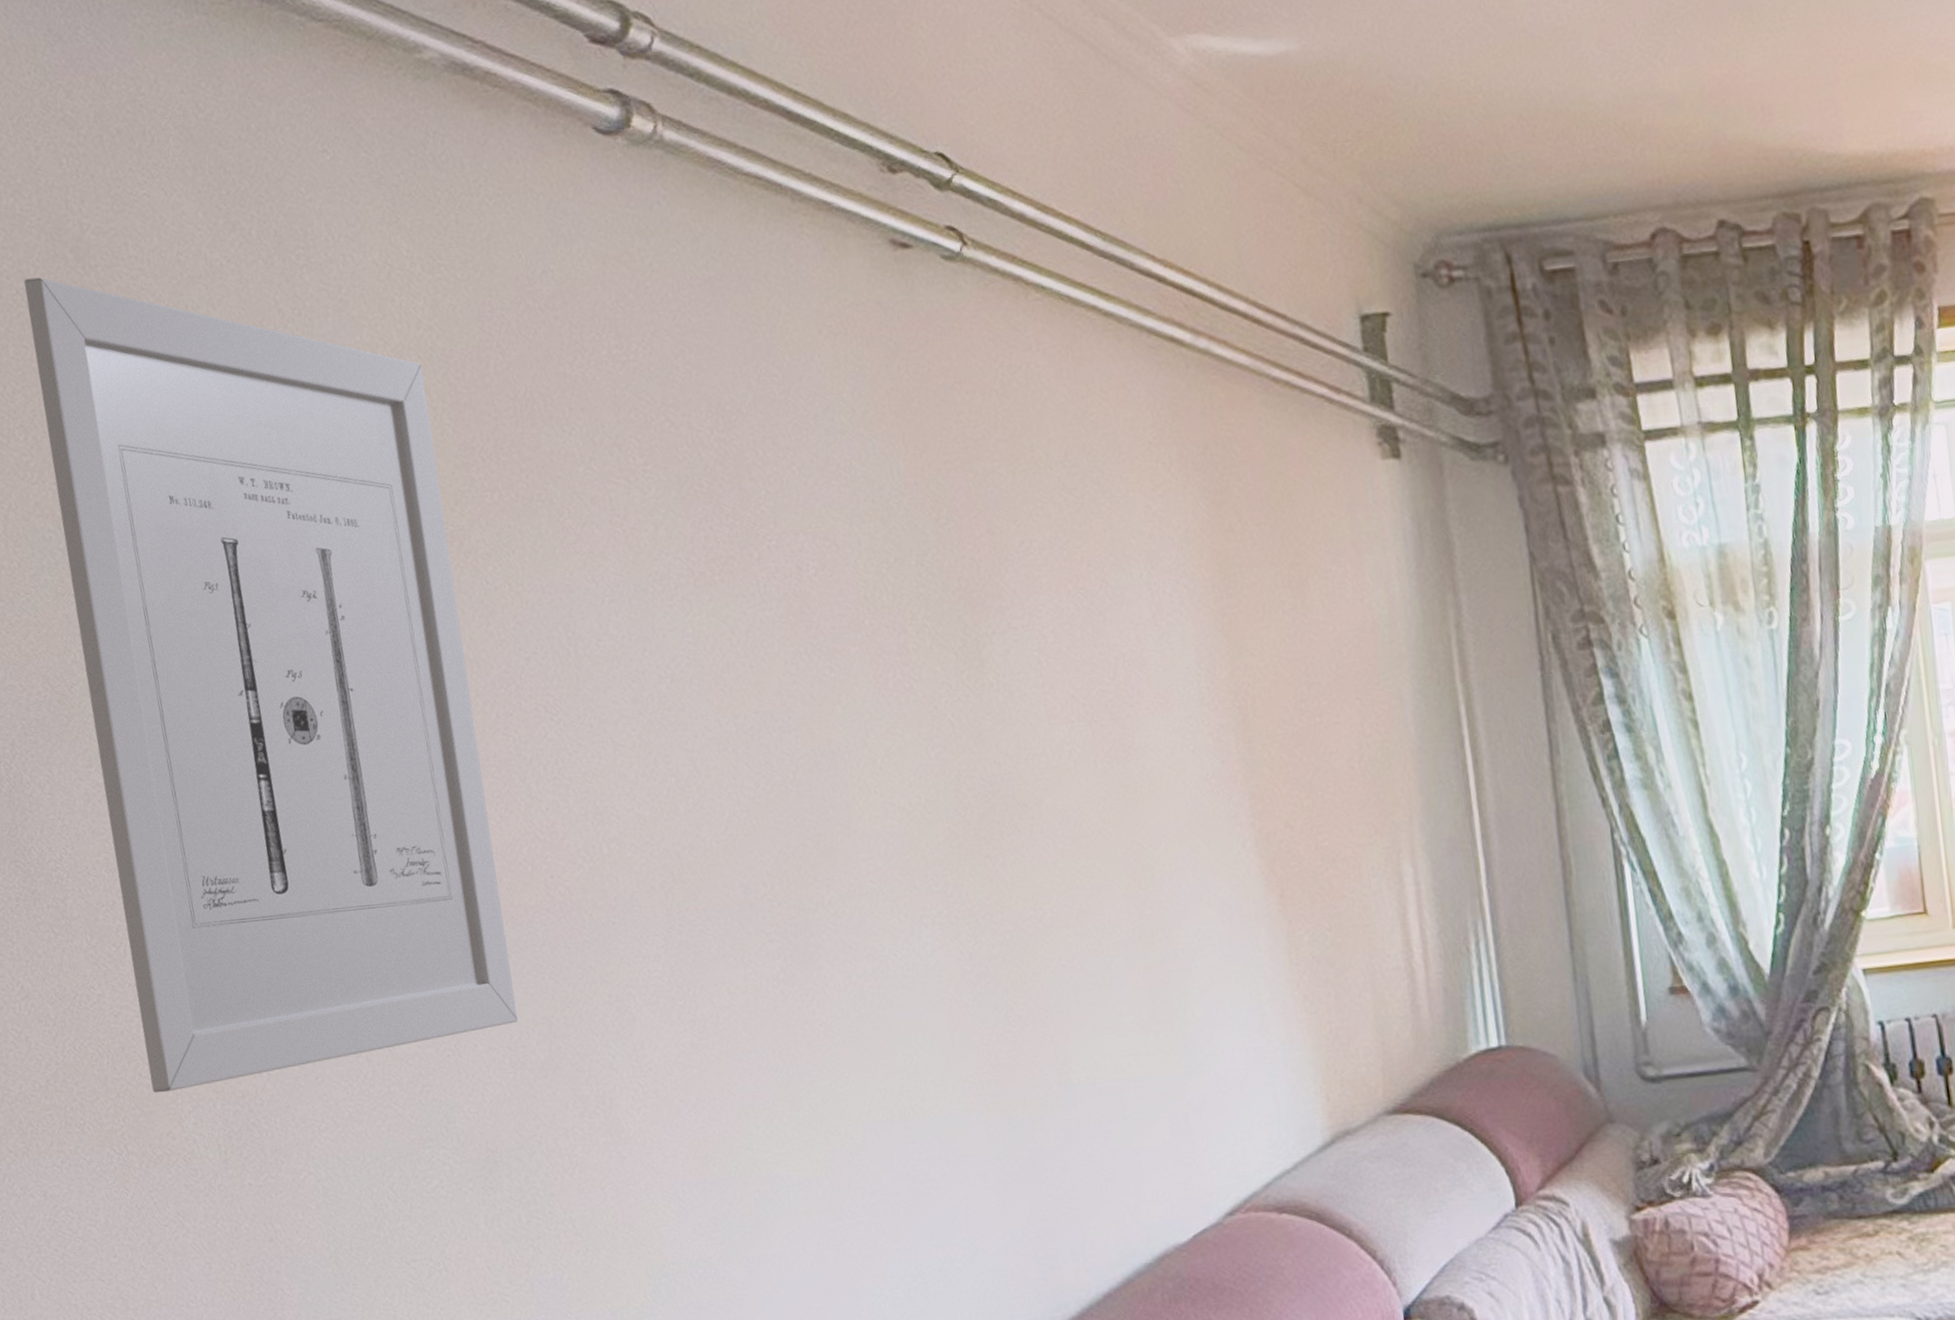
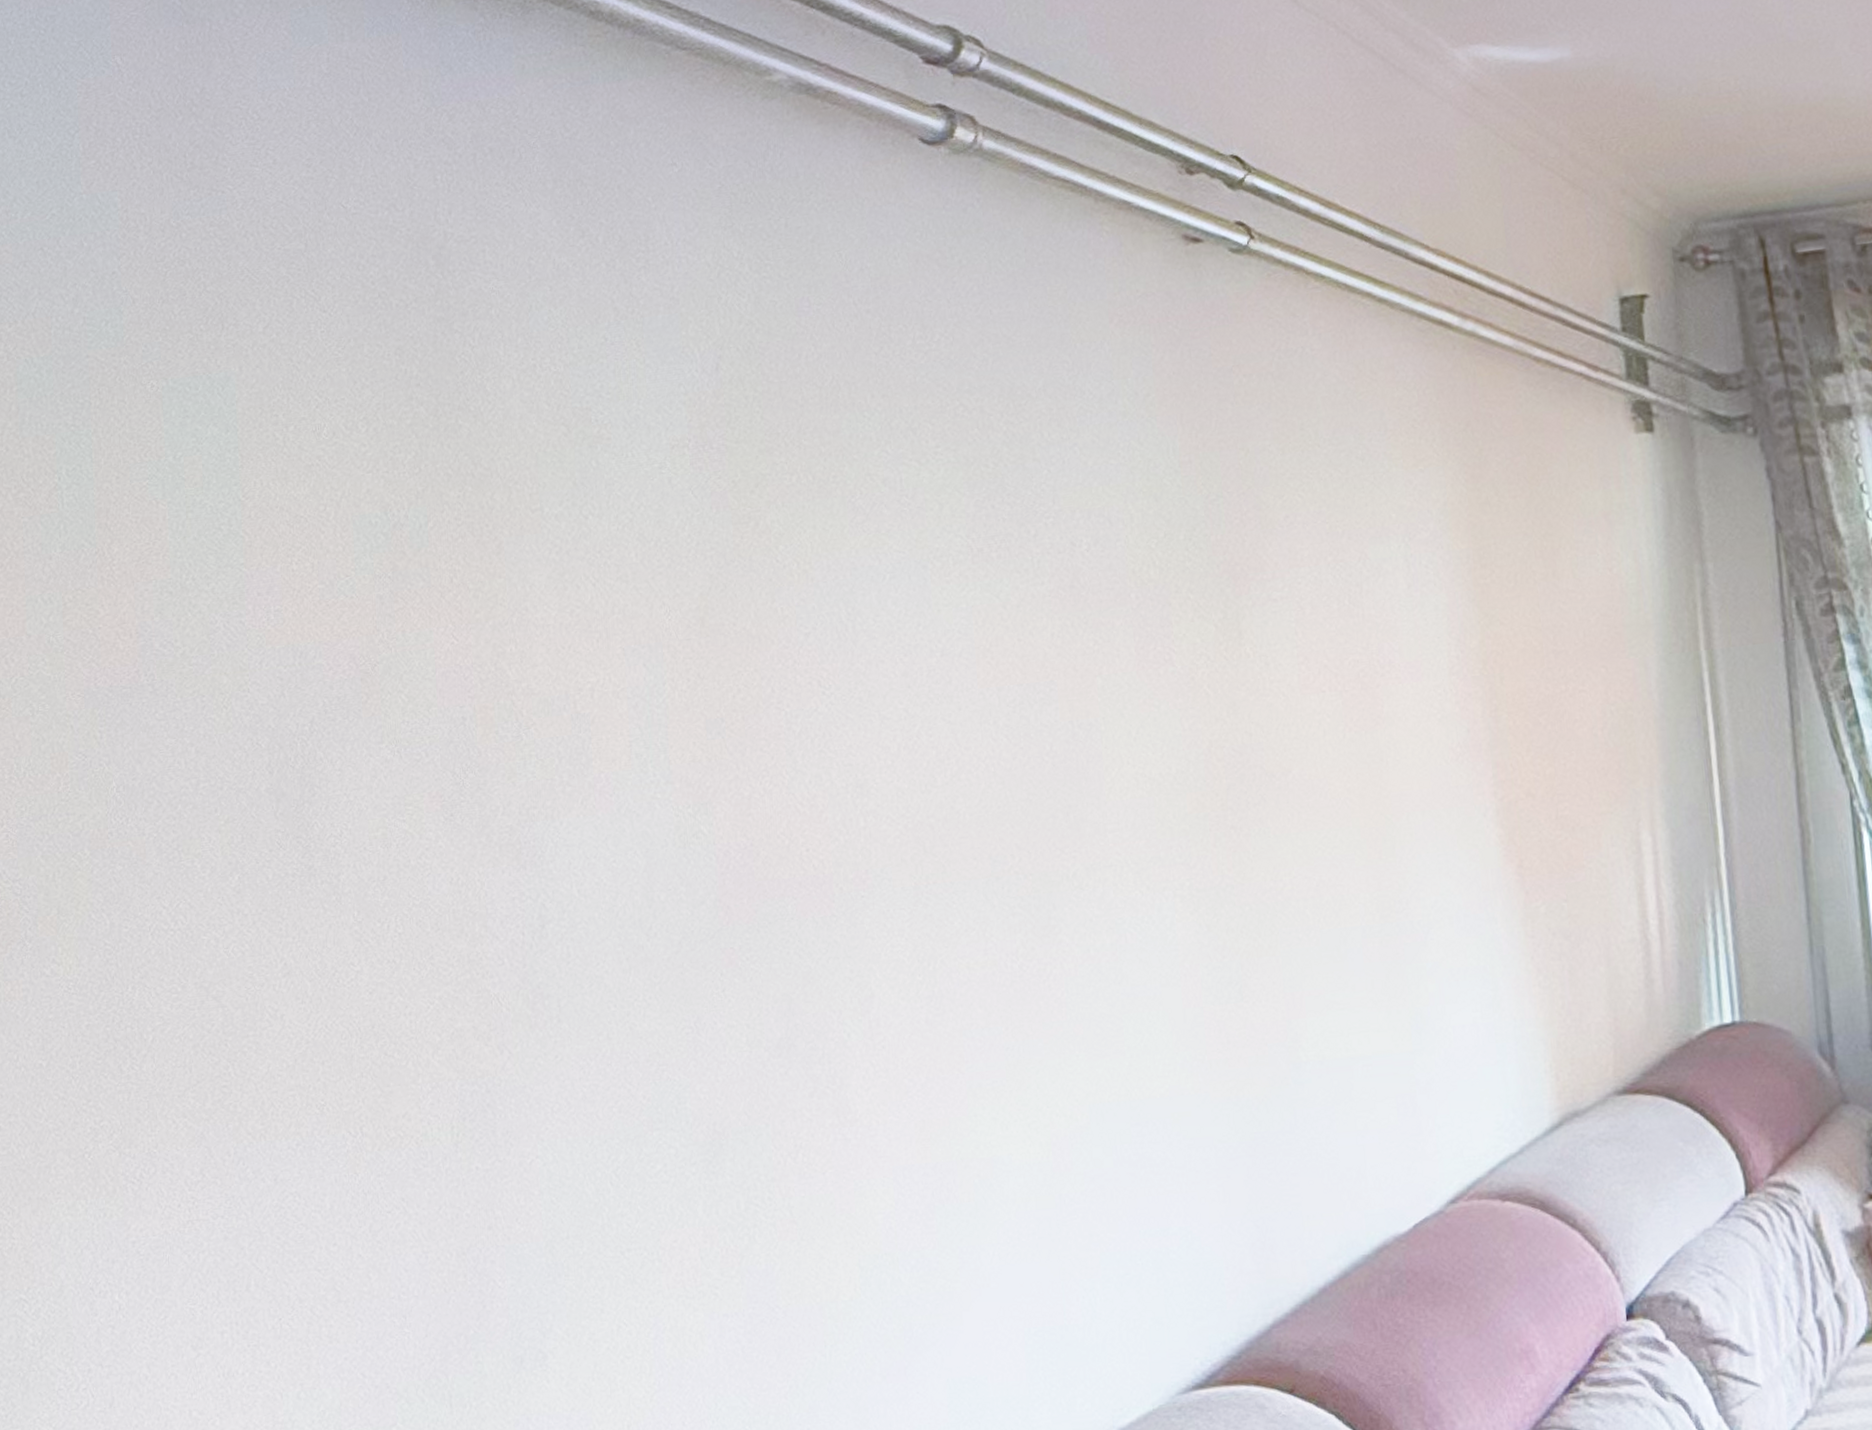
wall art: present [24,277,518,1093] -> none [386,282,760,1073]

